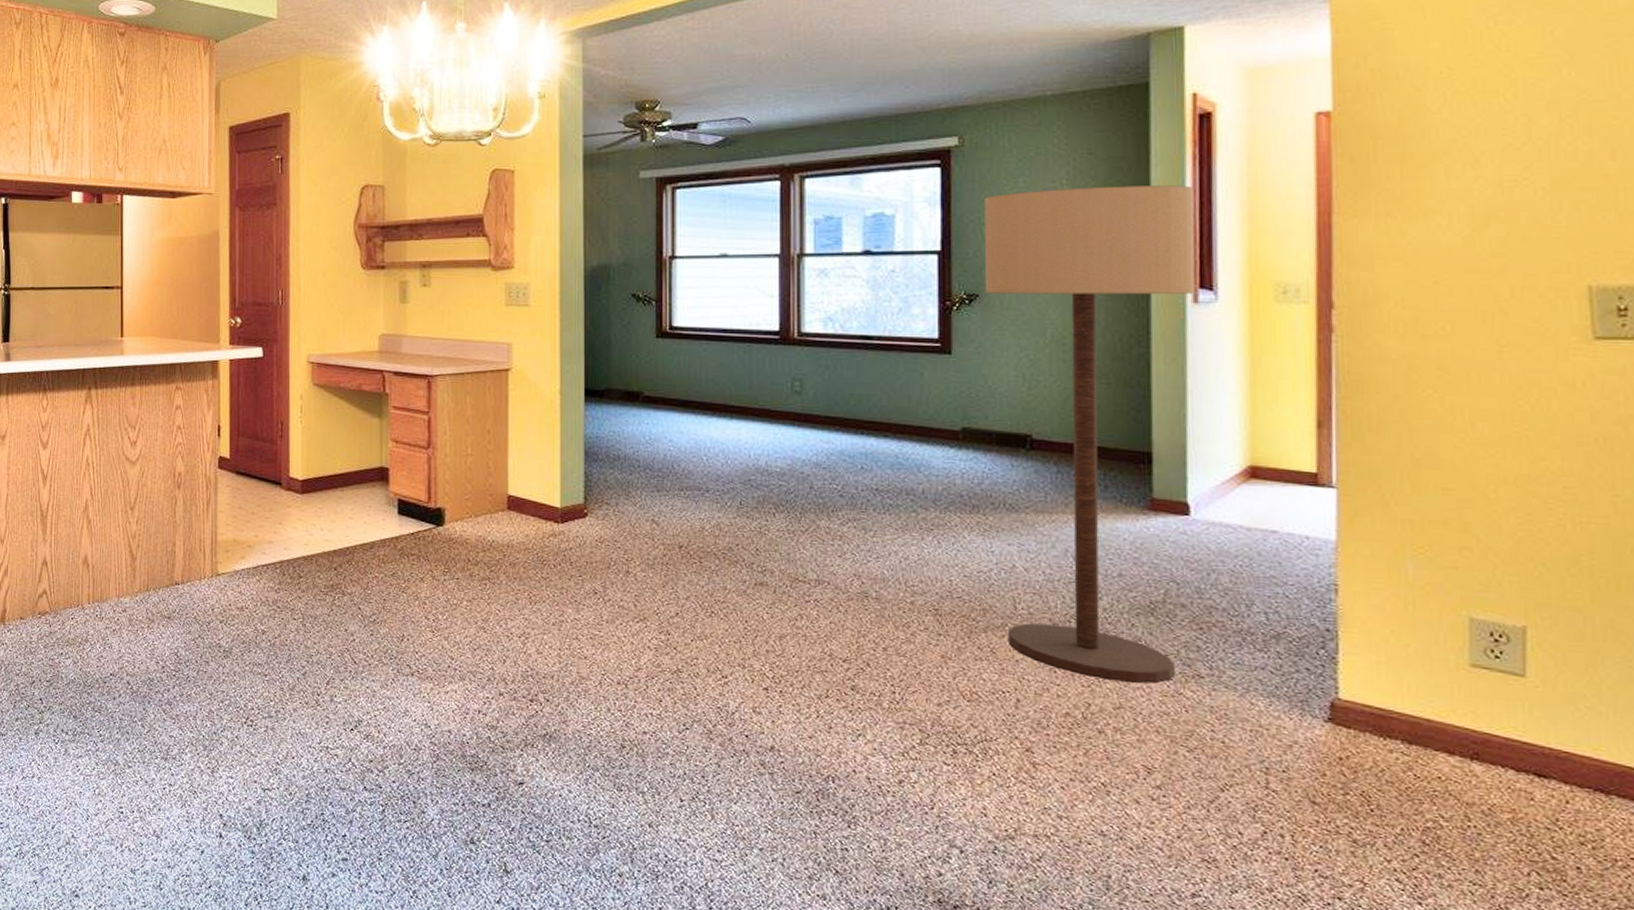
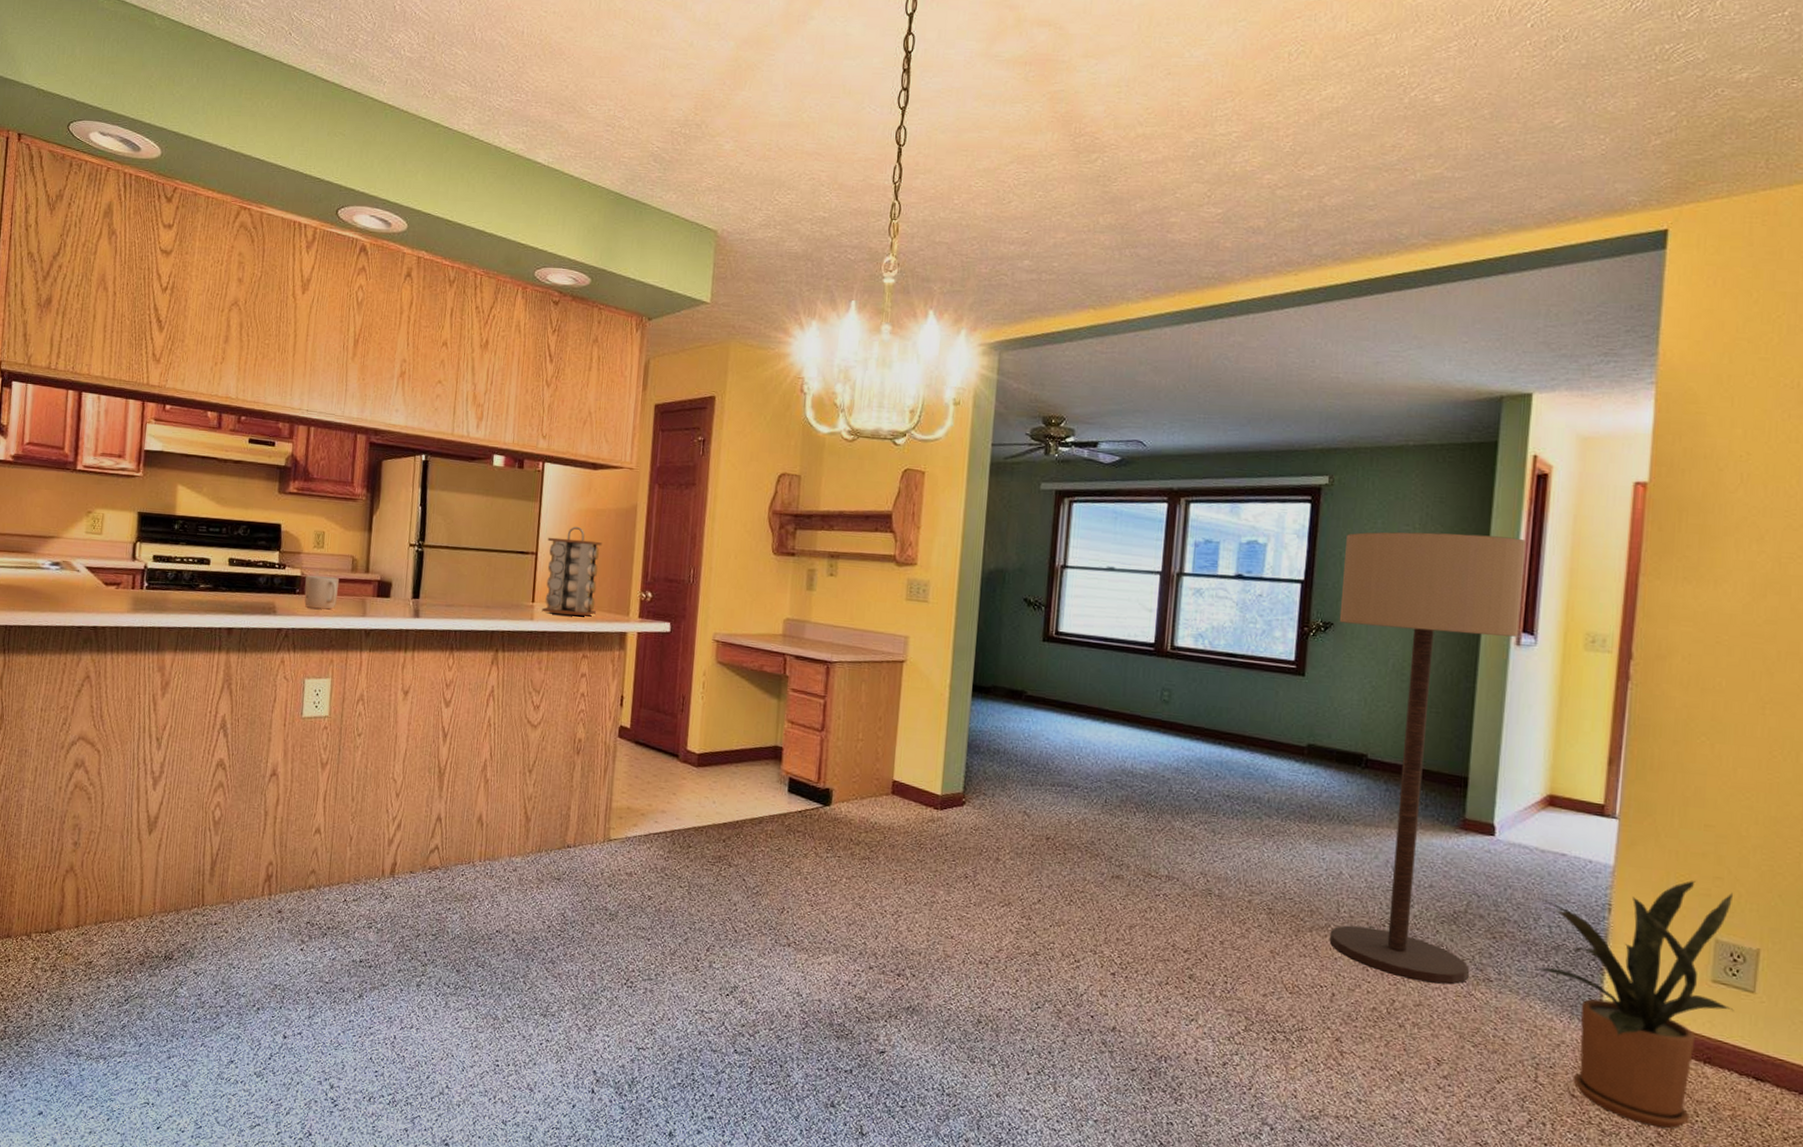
spice rack: none [131,257,187,348] -> present [542,527,602,617]
house plant: none [1252,553,1502,836] -> present [1535,881,1734,1129]

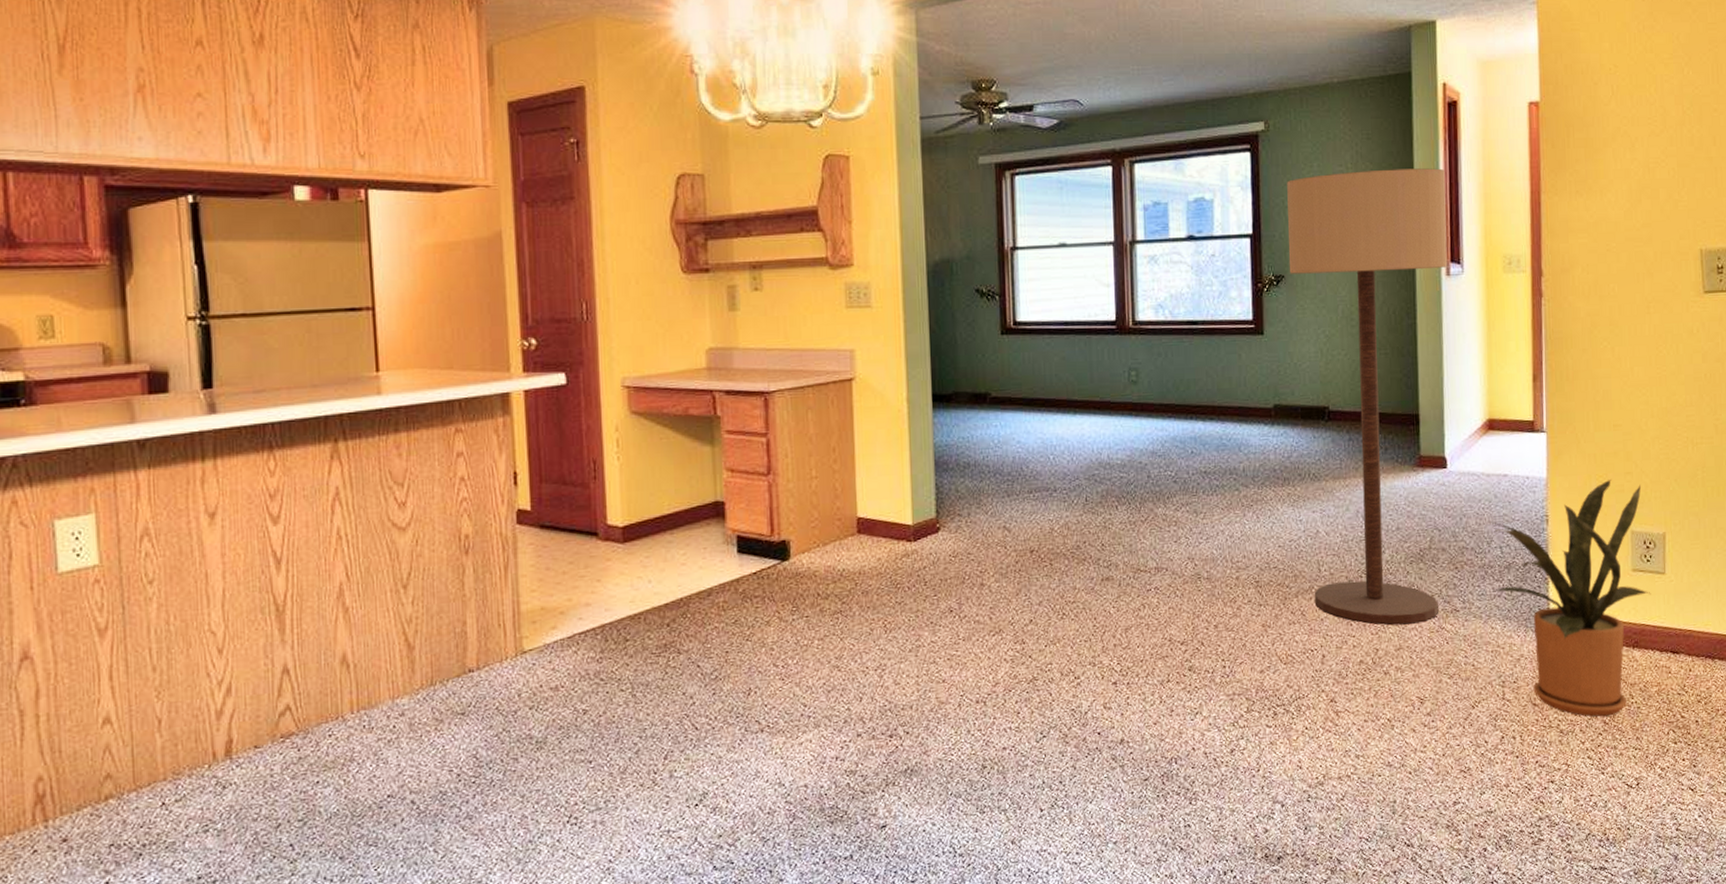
mug: present [304,575,340,610] -> none [33,375,88,423]
spice rack: present [542,527,602,617] -> none [386,268,467,383]

